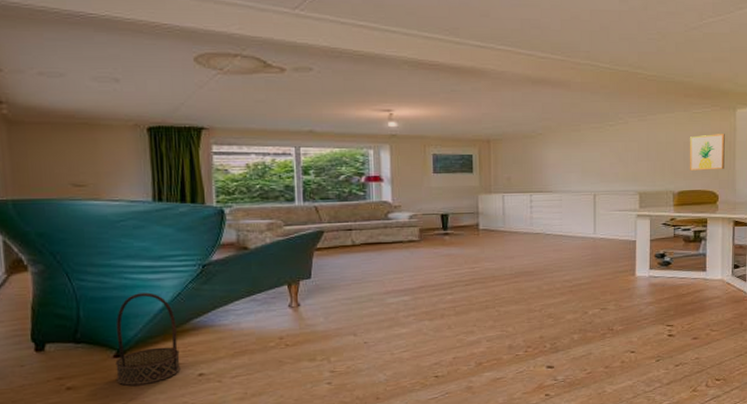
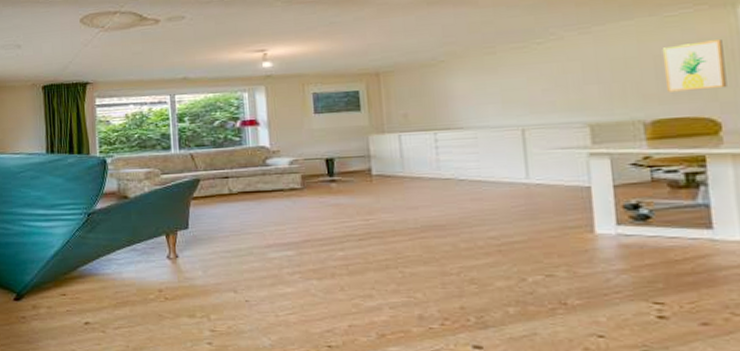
basket: present [115,292,181,387] -> none [15,239,69,330]

